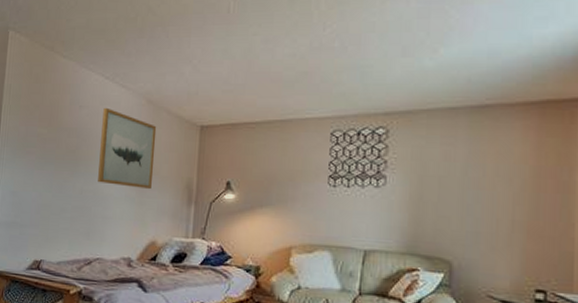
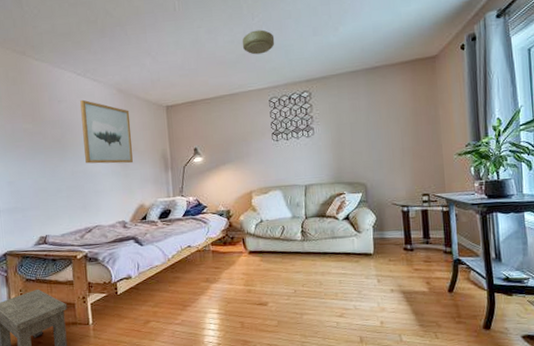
ceiling light: none [305,43,349,74] -> present [242,29,275,55]

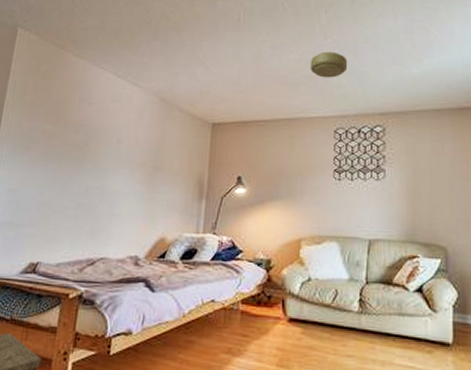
wall art: present [80,99,133,164] -> none [105,104,169,186]

